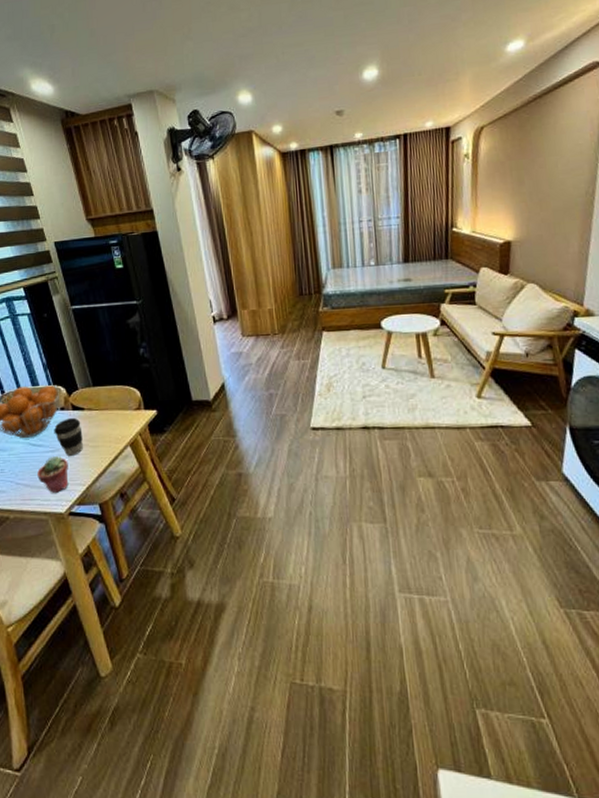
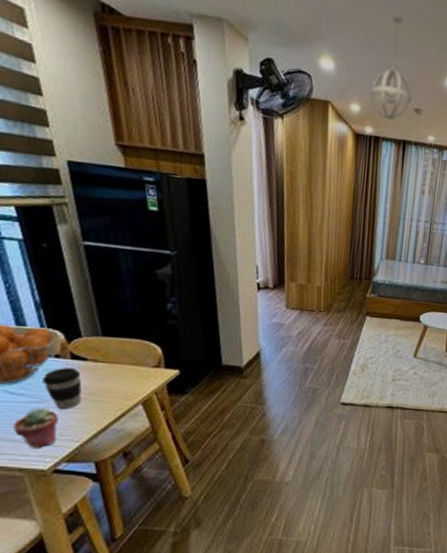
pendant light: none [289,31,332,131] -> present [370,14,413,121]

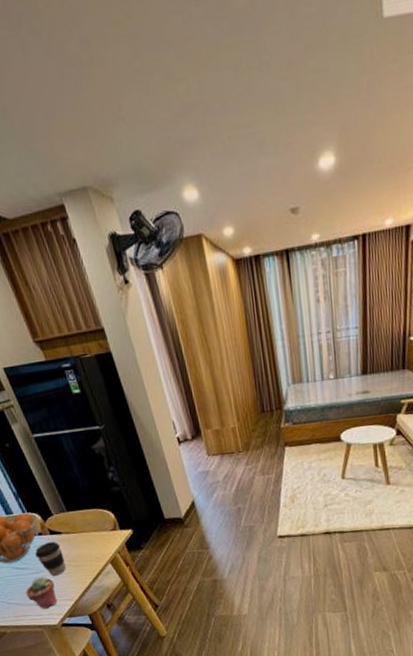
pendant light: present [370,14,413,121] -> none [239,107,286,233]

